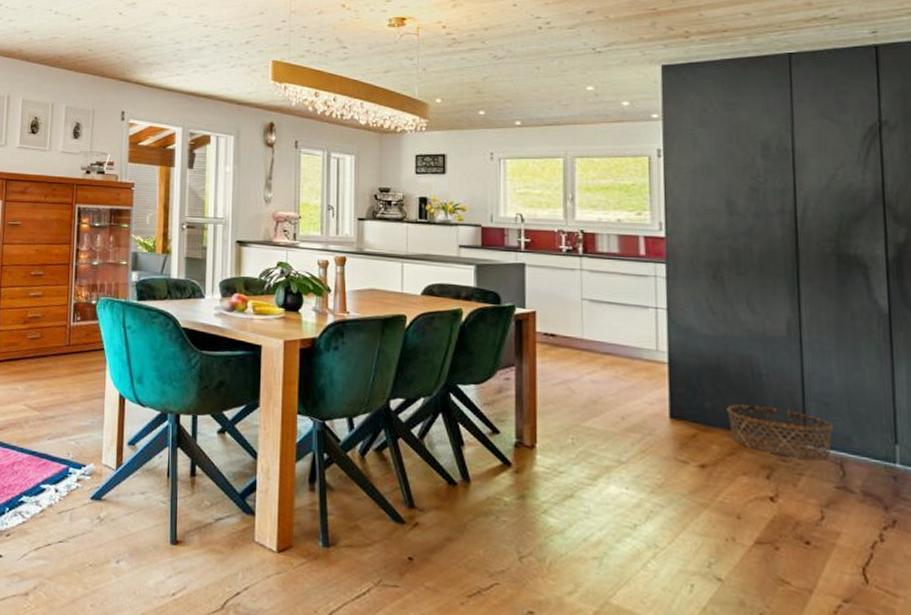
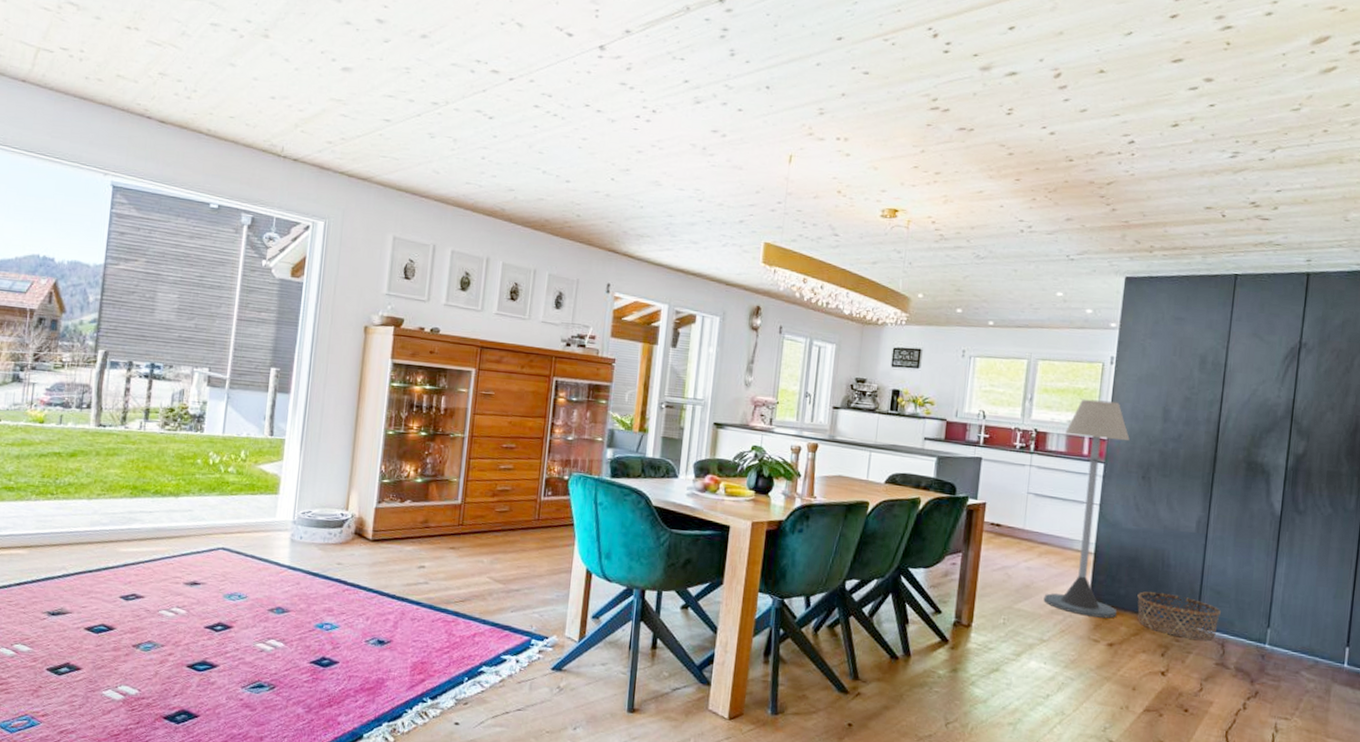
floor lamp: none [615,195,704,436] -> present [1043,399,1130,619]

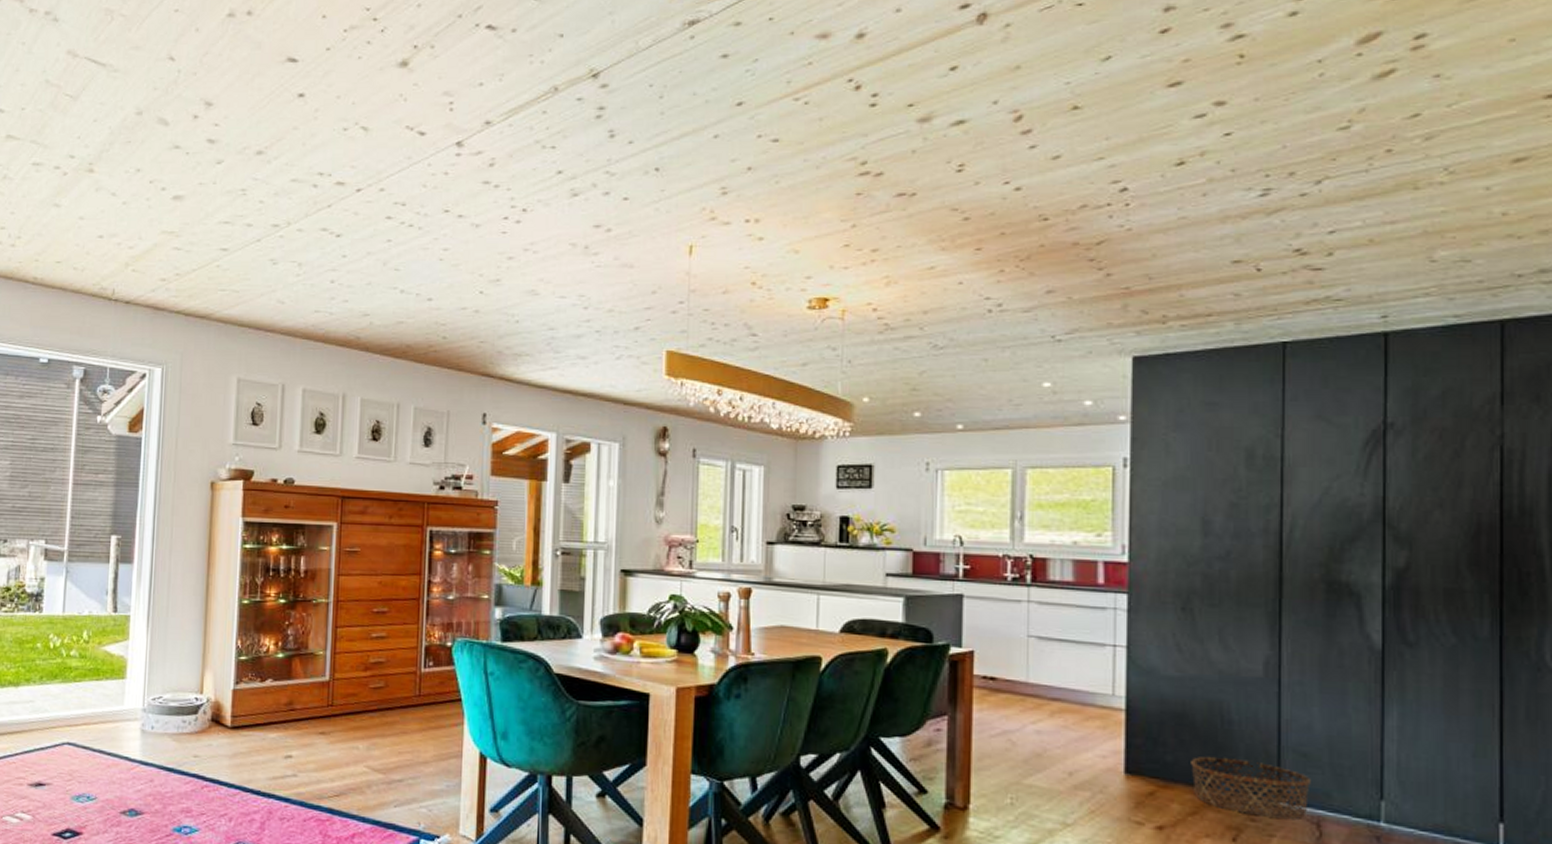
floor lamp: present [1043,399,1130,619] -> none [1062,513,1163,794]

